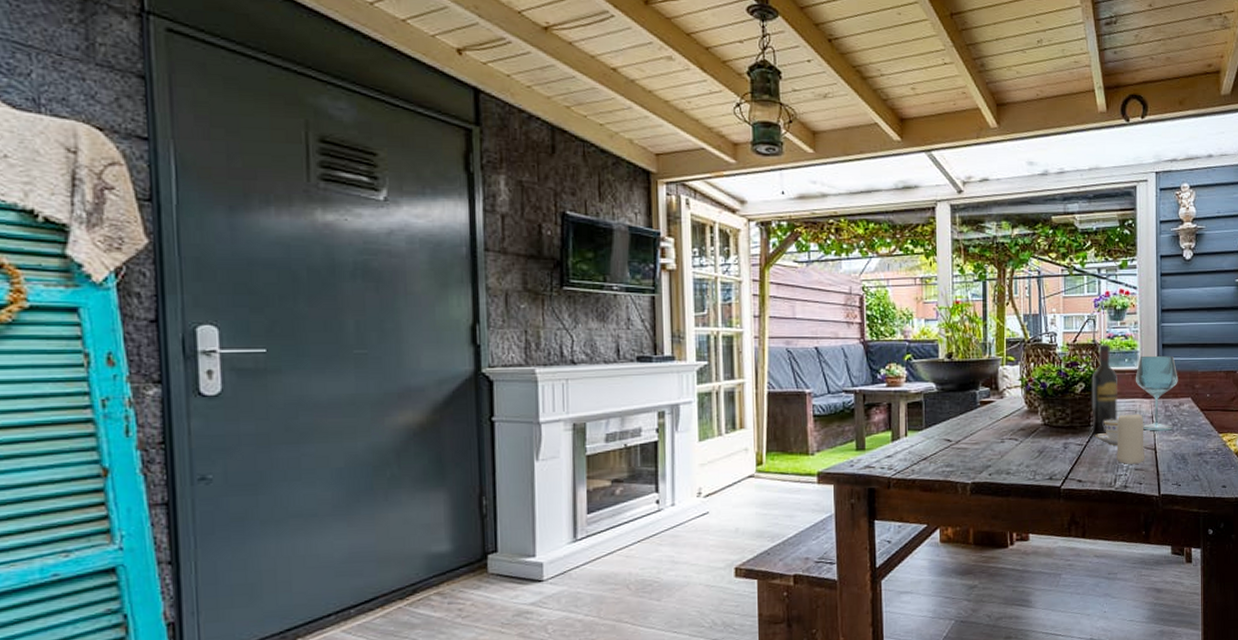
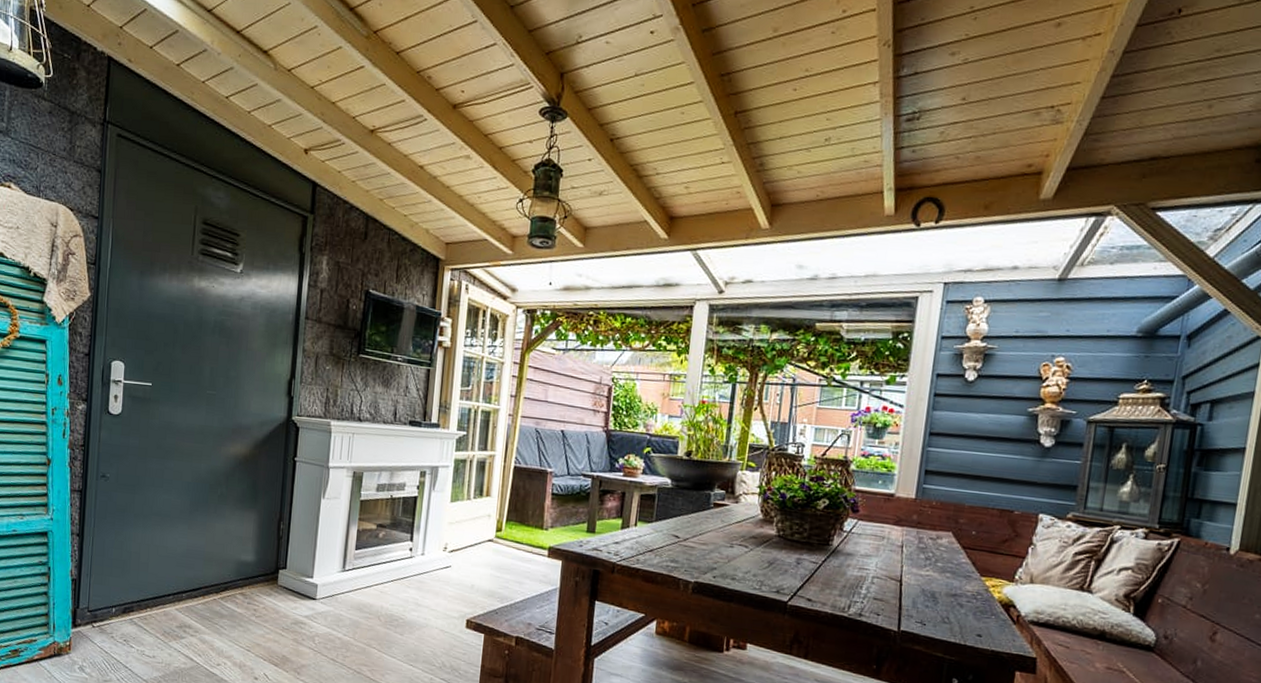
wine bottle: present [1092,344,1118,435] -> none [830,461,867,556]
teacup: present [1095,419,1119,445] -> none [833,541,862,570]
candle: present [1117,413,1146,464] -> none [854,538,892,594]
wine glass: present [1135,355,1178,431] -> none [887,479,940,564]

